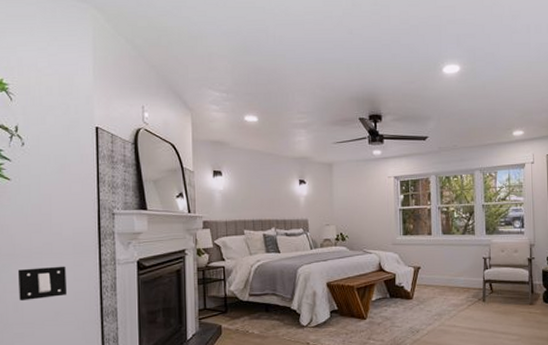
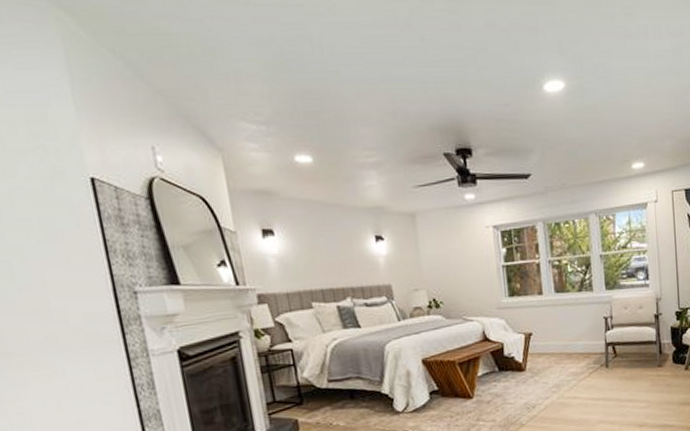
light switch: present [17,266,68,302] -> none [15,363,90,412]

